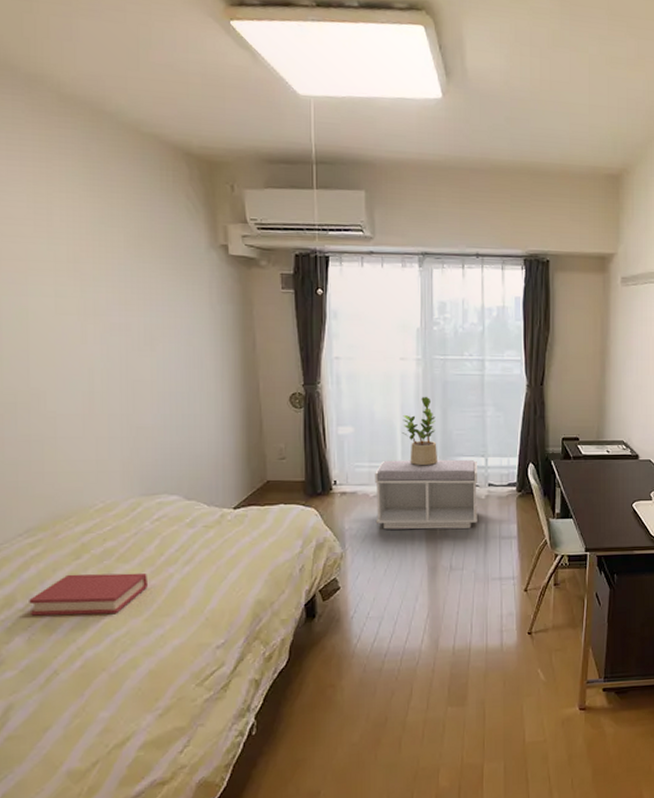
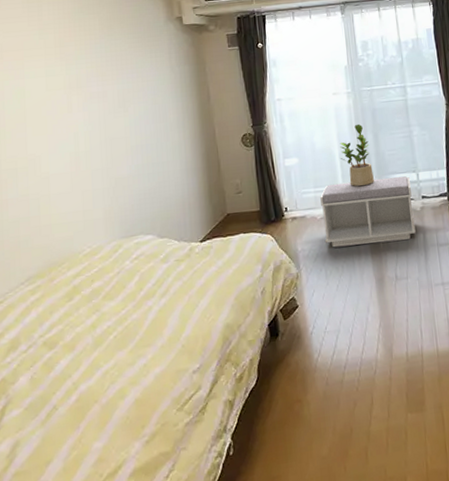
hardback book: present [29,573,147,616] -> none [31,308,130,357]

